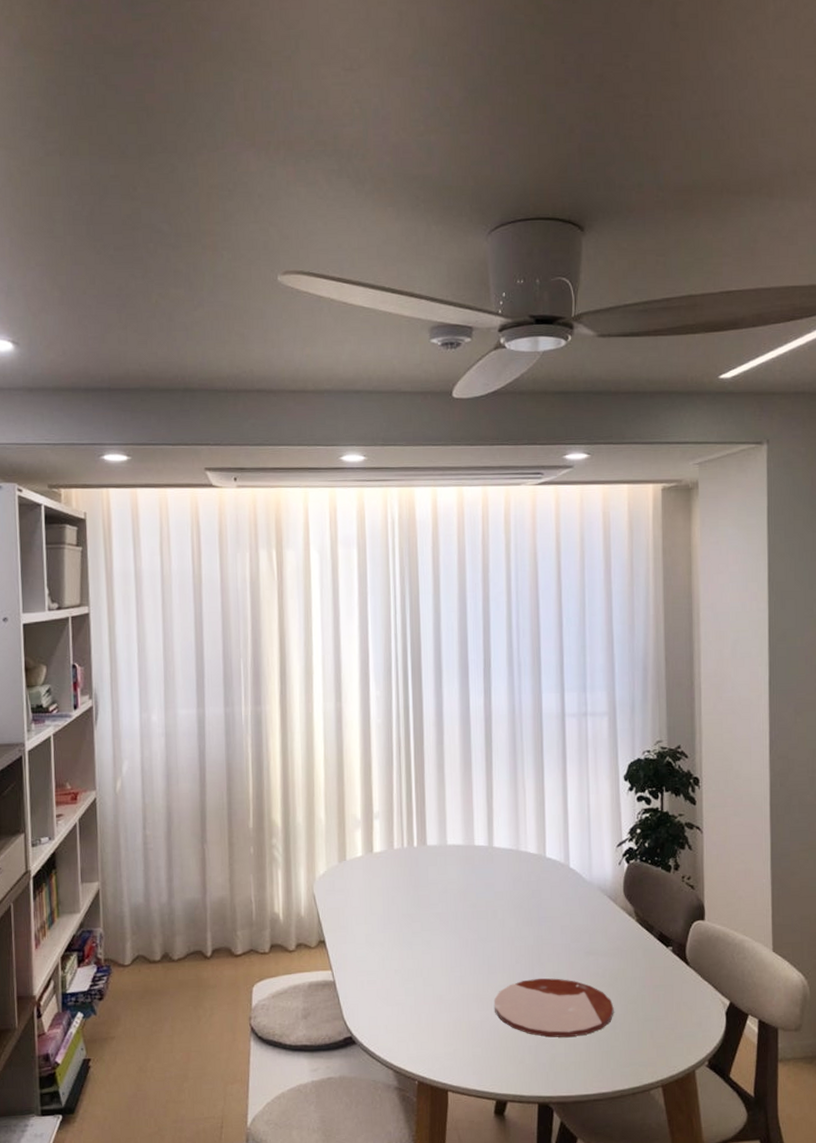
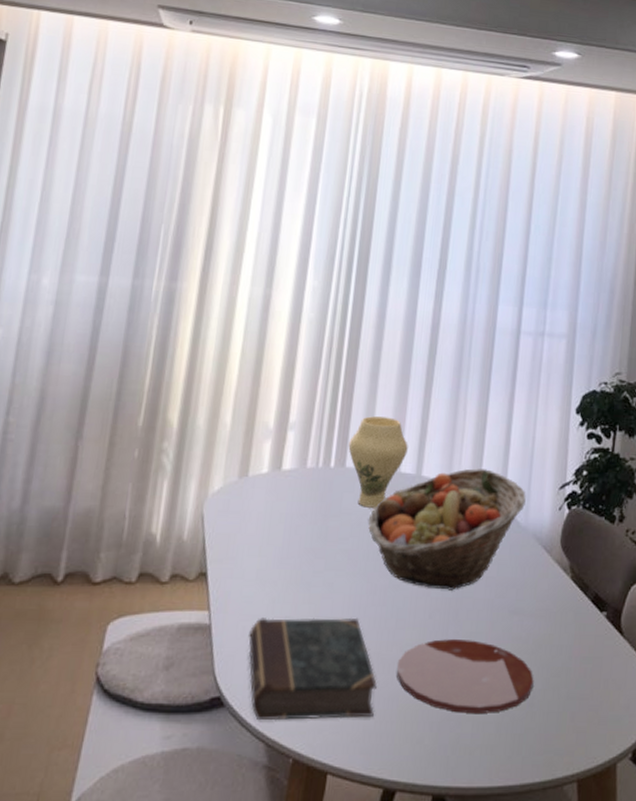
book: none [367,967,480,1053] -> present [248,617,377,721]
vase: none [427,800,478,877] -> present [348,416,408,508]
fruit basket: none [452,836,588,939] -> present [368,468,526,590]

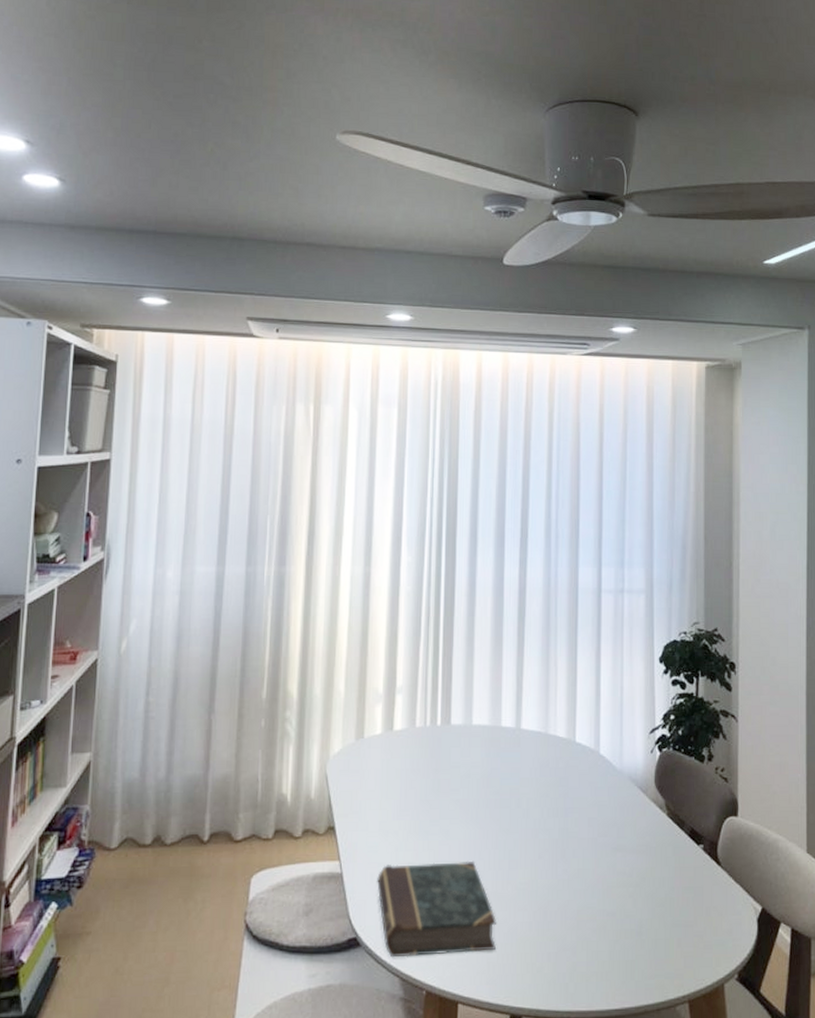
vase: present [348,416,408,508] -> none [452,677,506,760]
fruit basket: present [368,468,526,590] -> none [475,719,619,832]
plate: present [397,638,534,715] -> none [514,875,641,944]

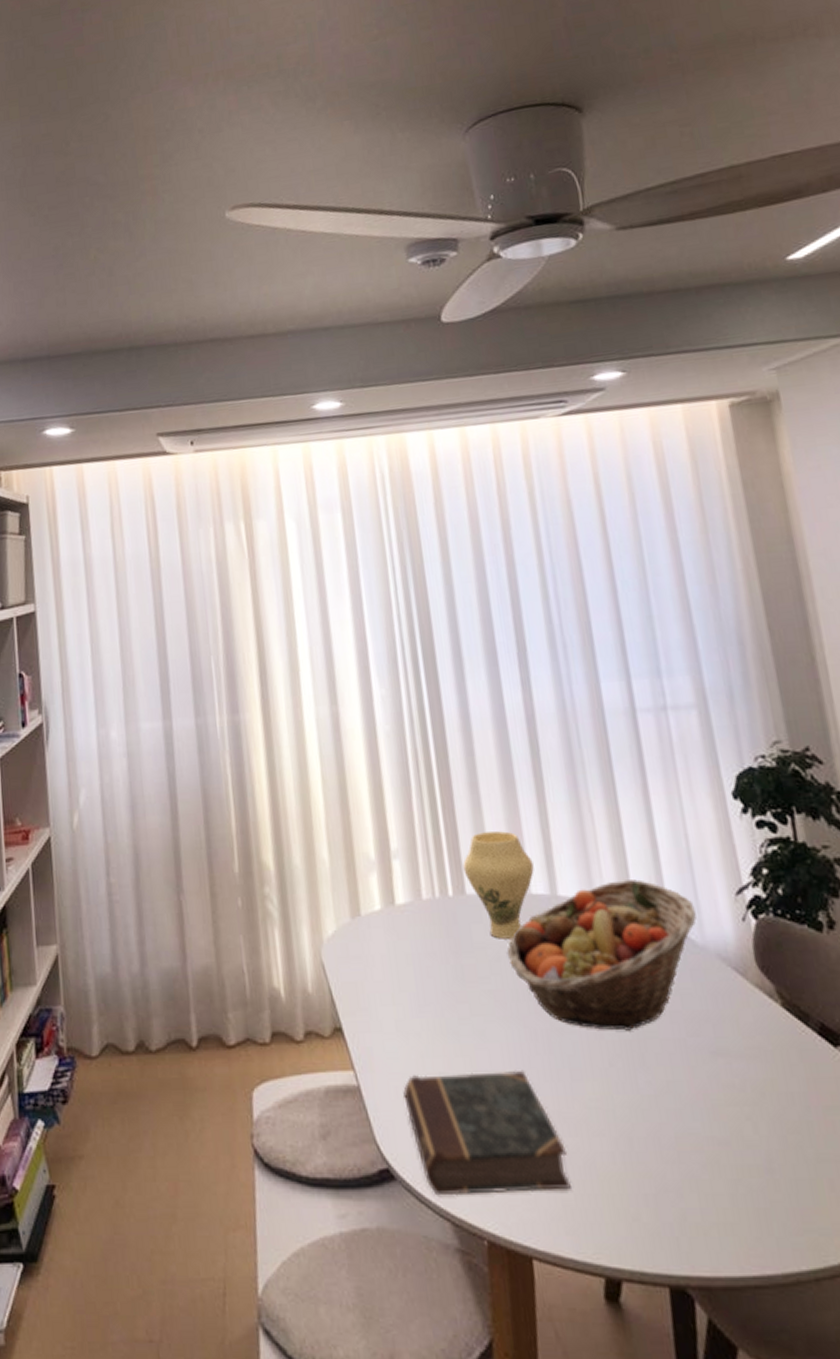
vase: none [452,677,506,760] -> present [463,831,534,939]
fruit basket: none [475,719,619,832] -> present [507,879,697,1031]

